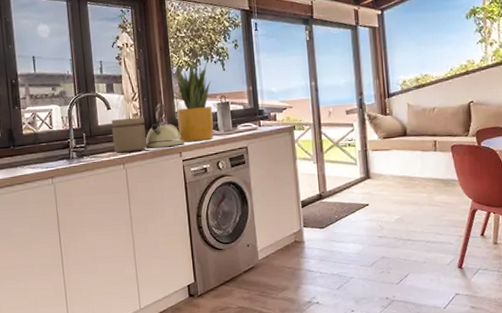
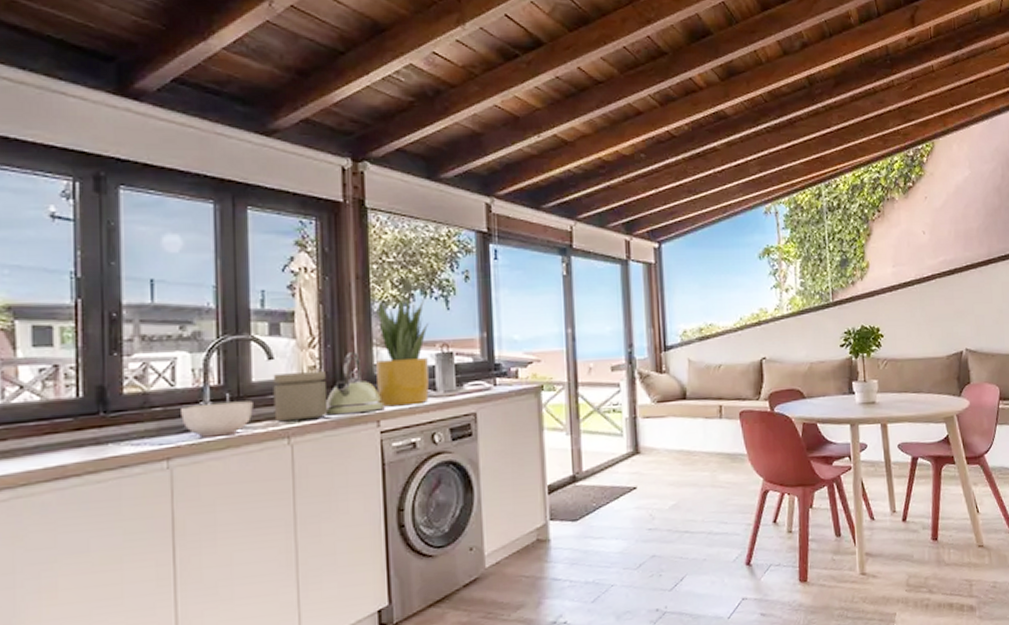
bowl: none [57,138,101,164] -> present [181,400,253,438]

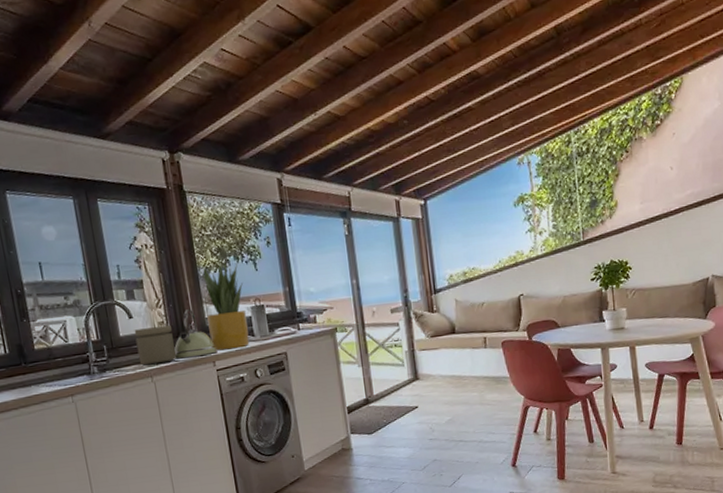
bowl: present [181,400,253,438] -> none [75,350,124,379]

